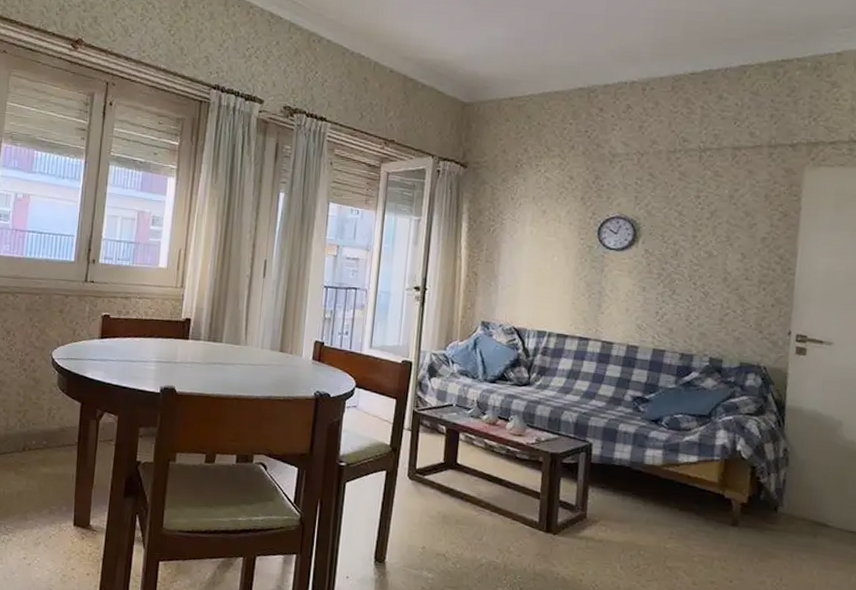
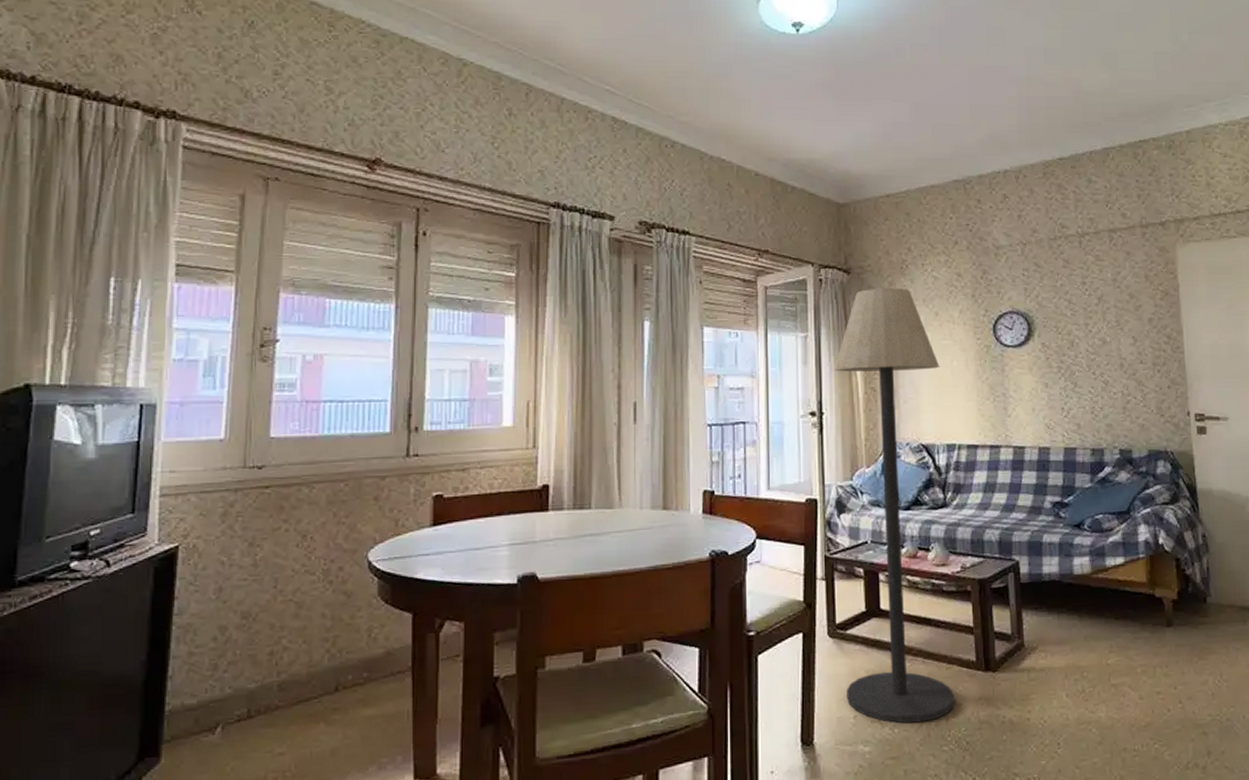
floor lamp: none [418,183,541,564] -> present [834,287,955,724]

